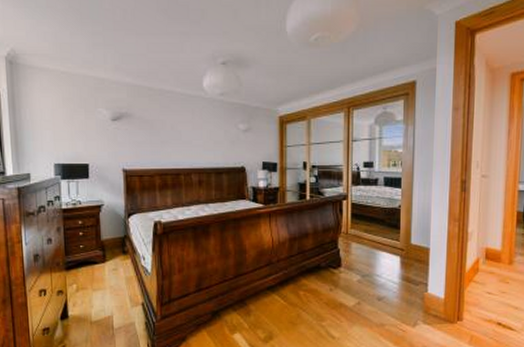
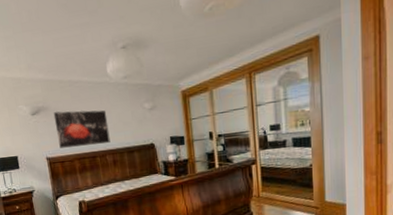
wall art: none [137,121,198,162] -> present [53,110,111,148]

